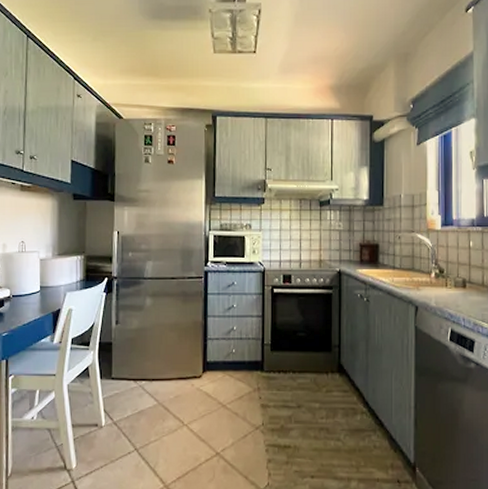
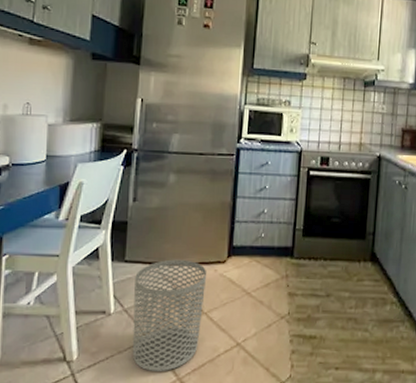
waste bin: none [121,376,184,479] -> present [132,259,206,371]

